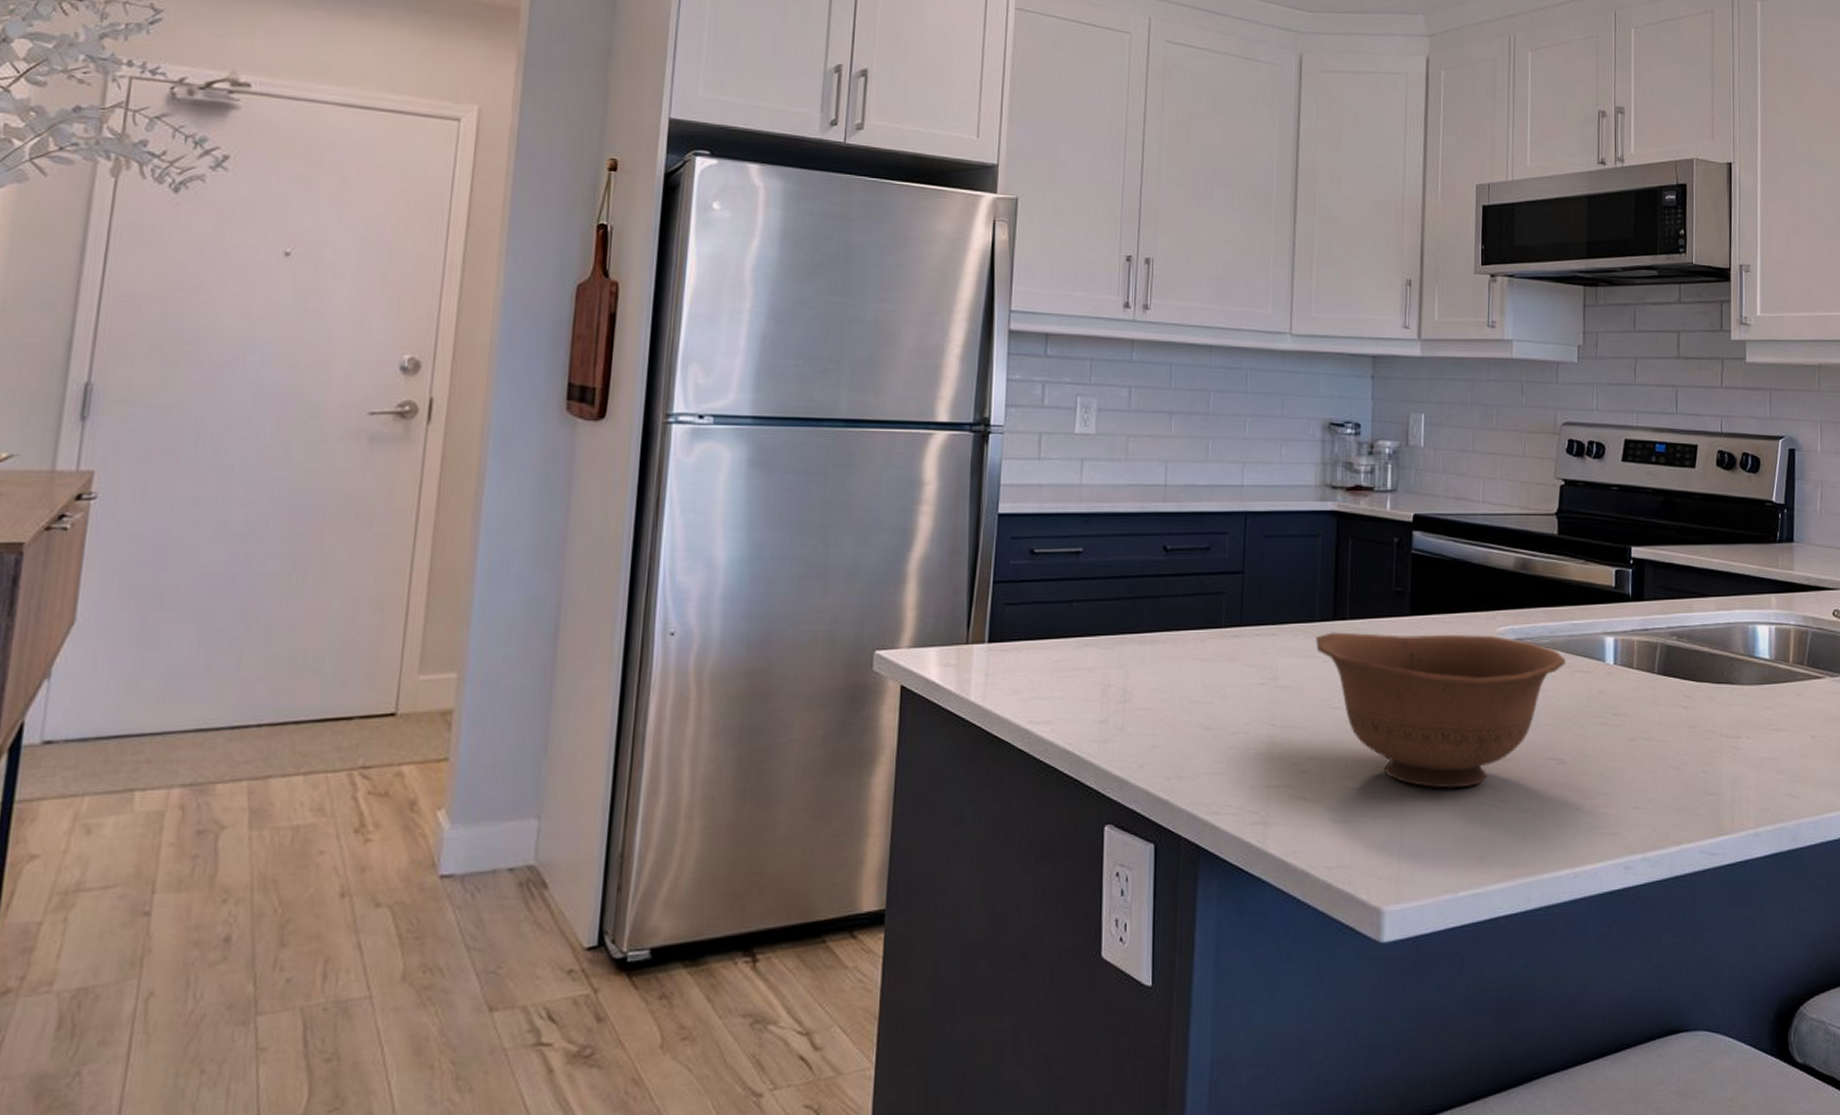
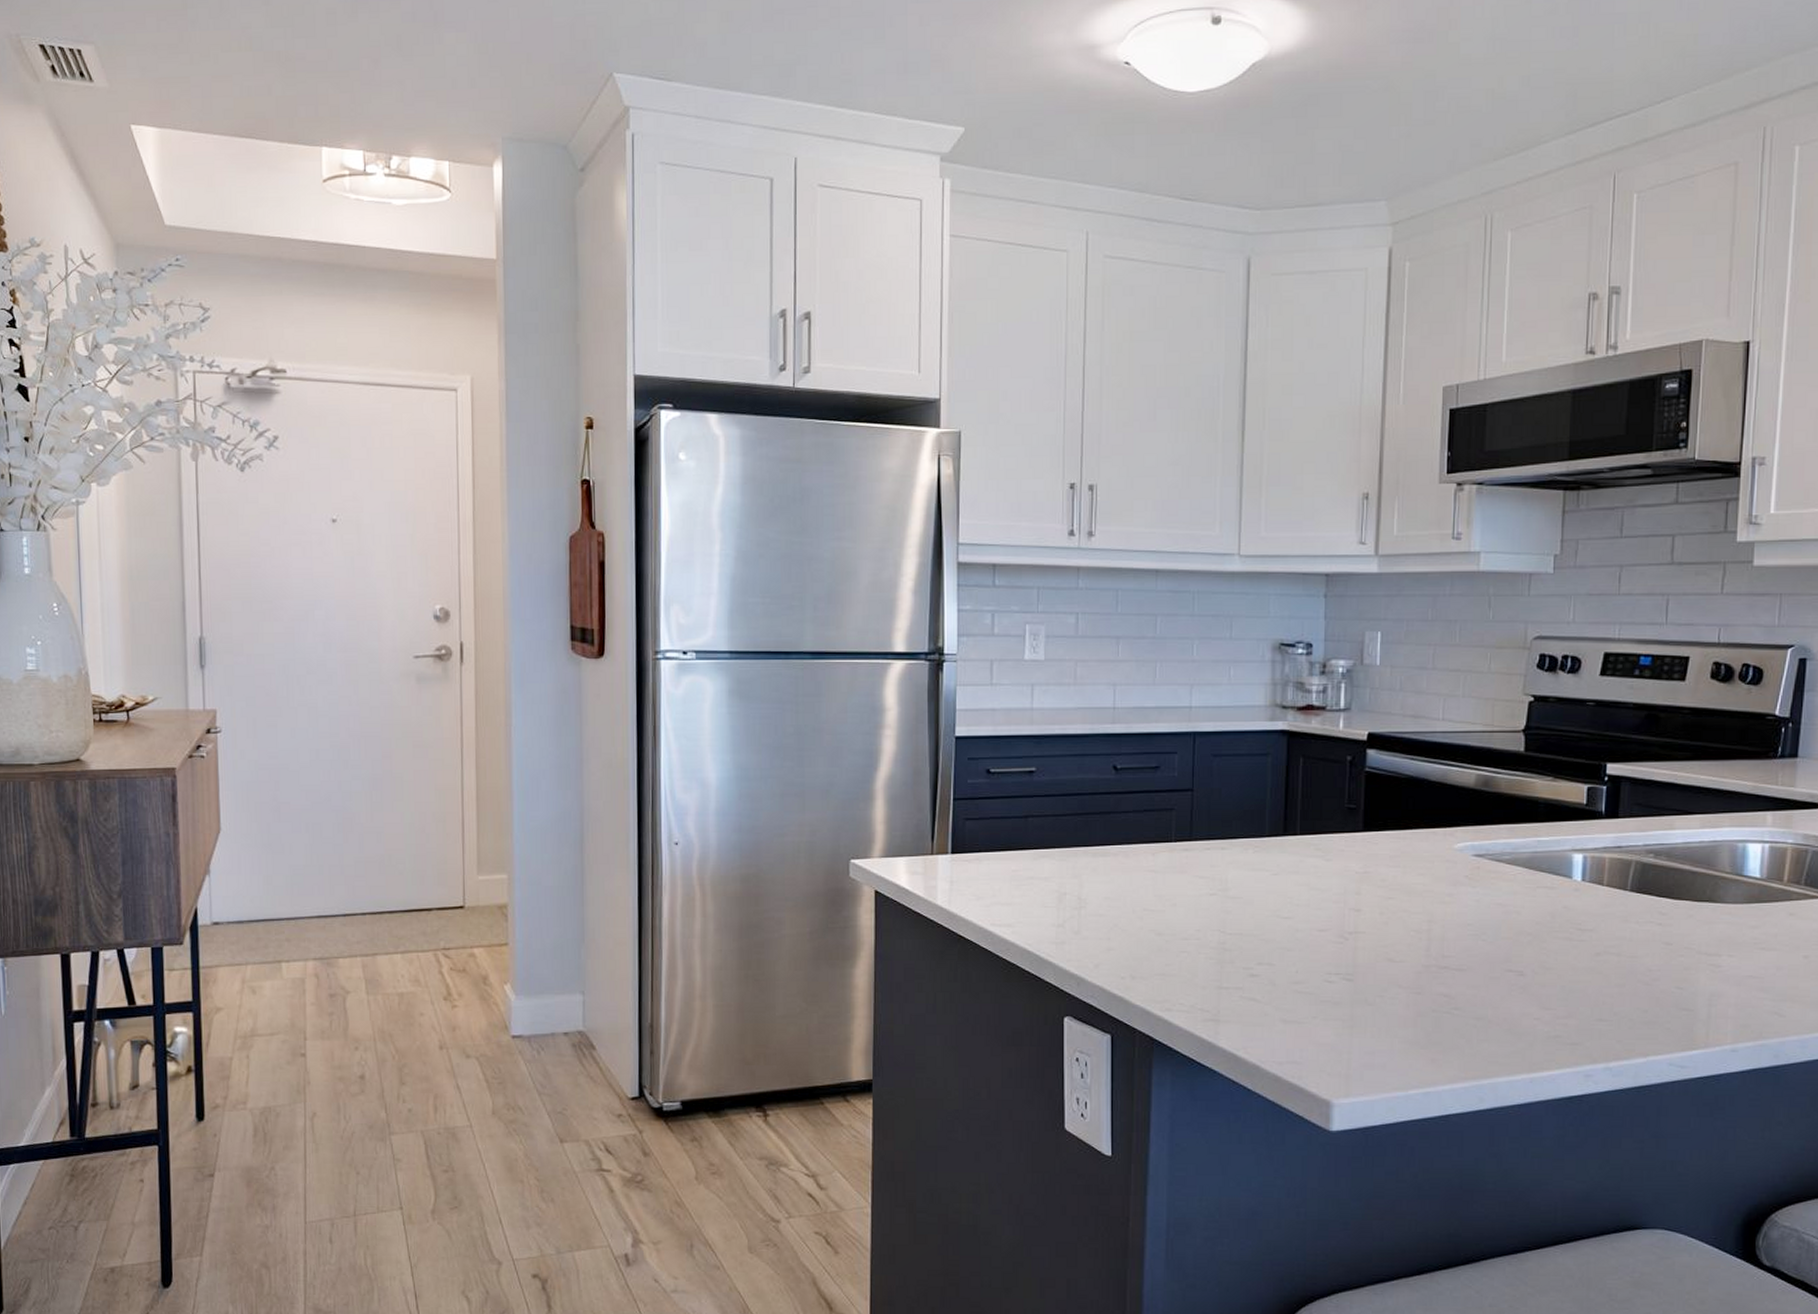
bowl: present [1316,632,1567,789] -> none [1266,847,1530,995]

